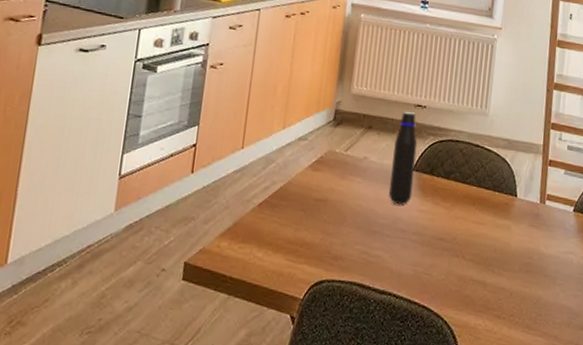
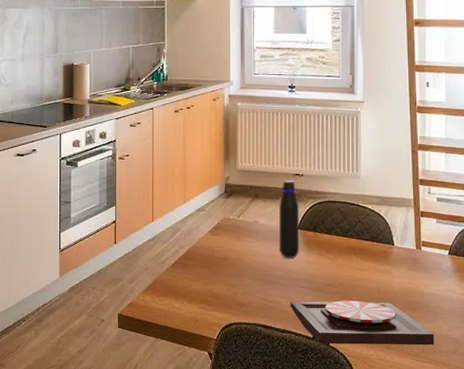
plate: none [394,256,549,316] -> present [290,300,434,346]

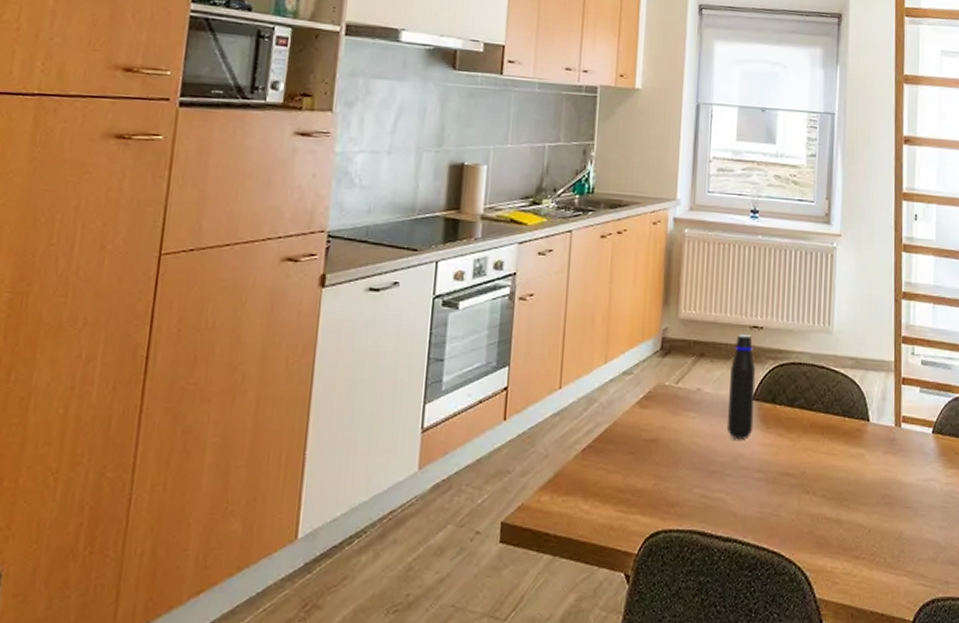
plate: present [290,300,434,346] -> none [737,495,912,556]

